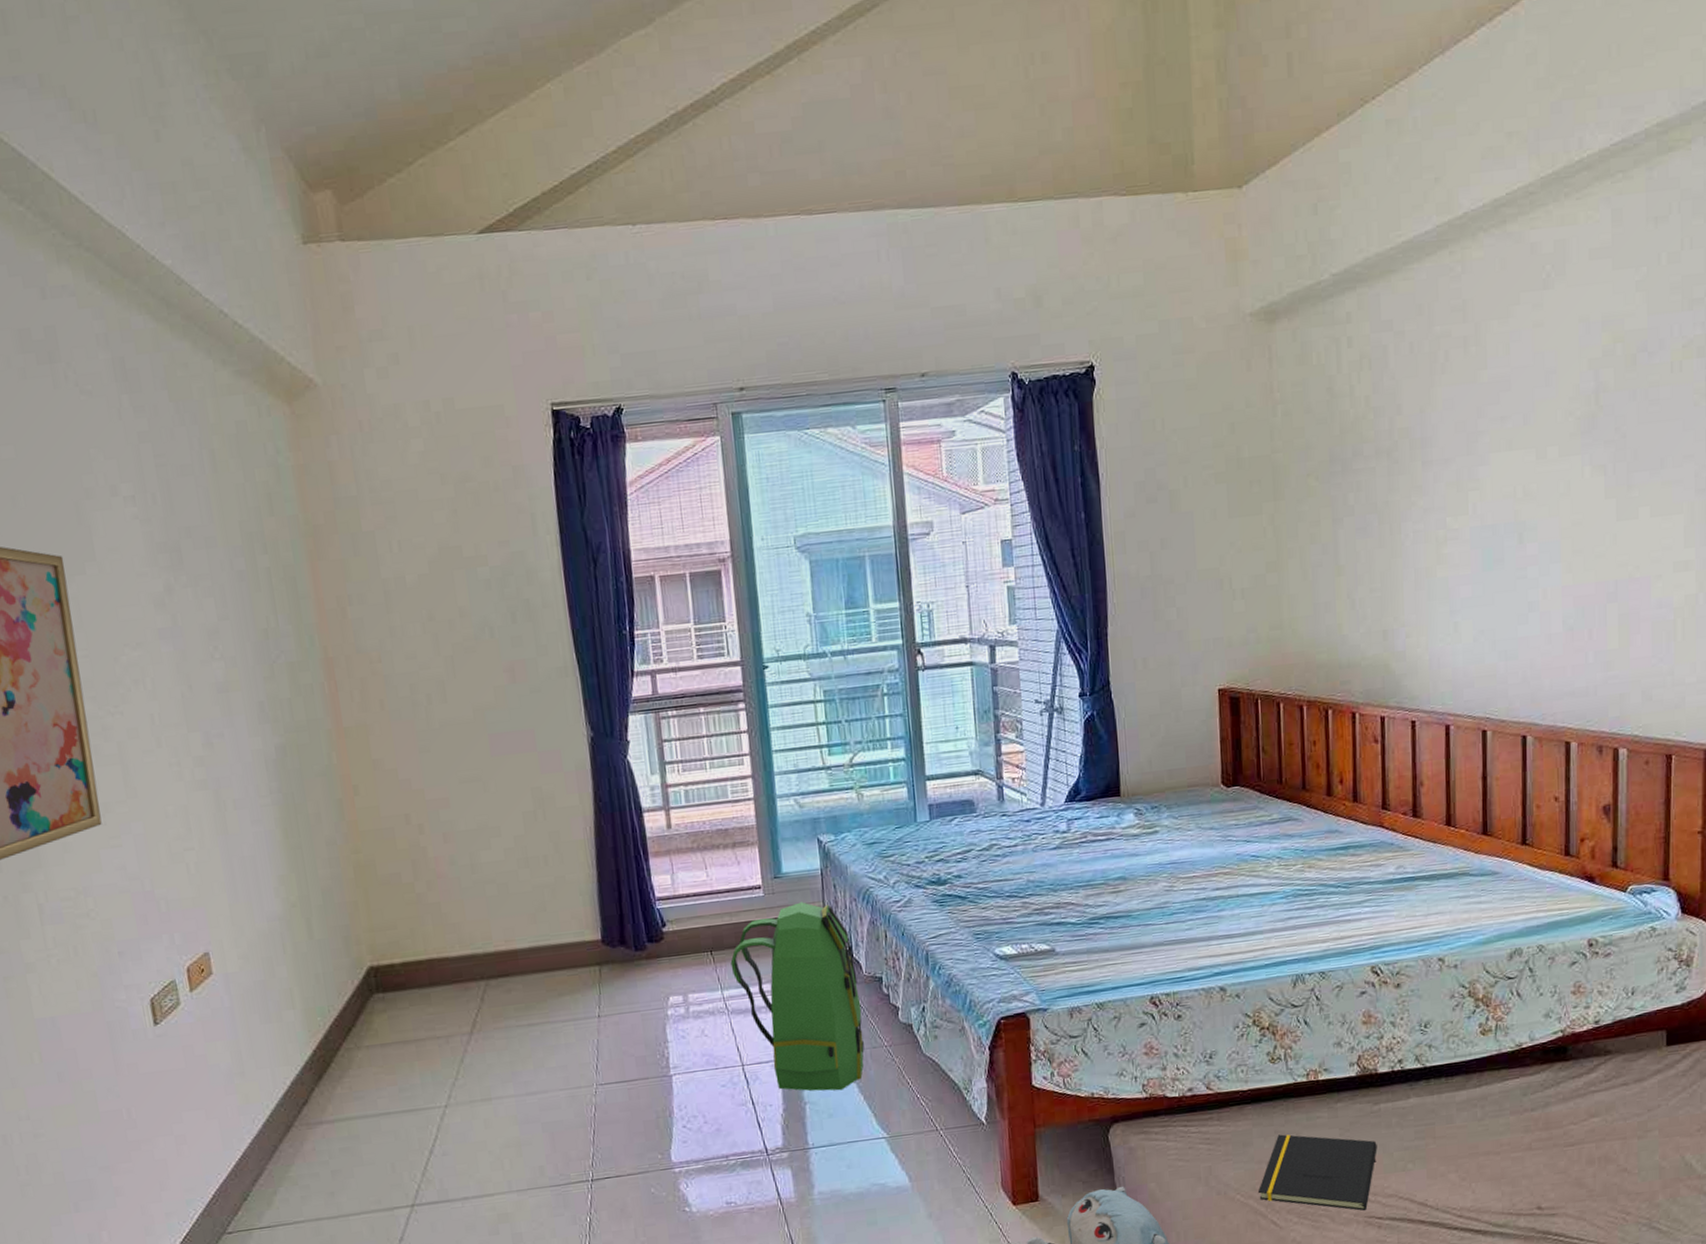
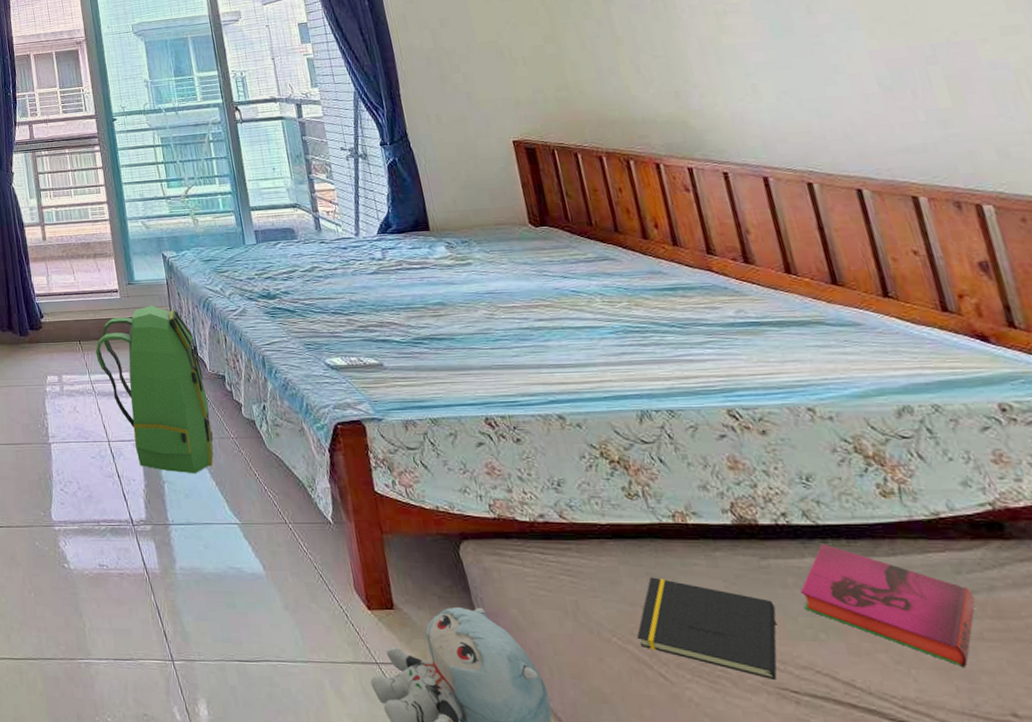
hardback book: none [1400,1083,1532,1175] -> present [800,543,976,667]

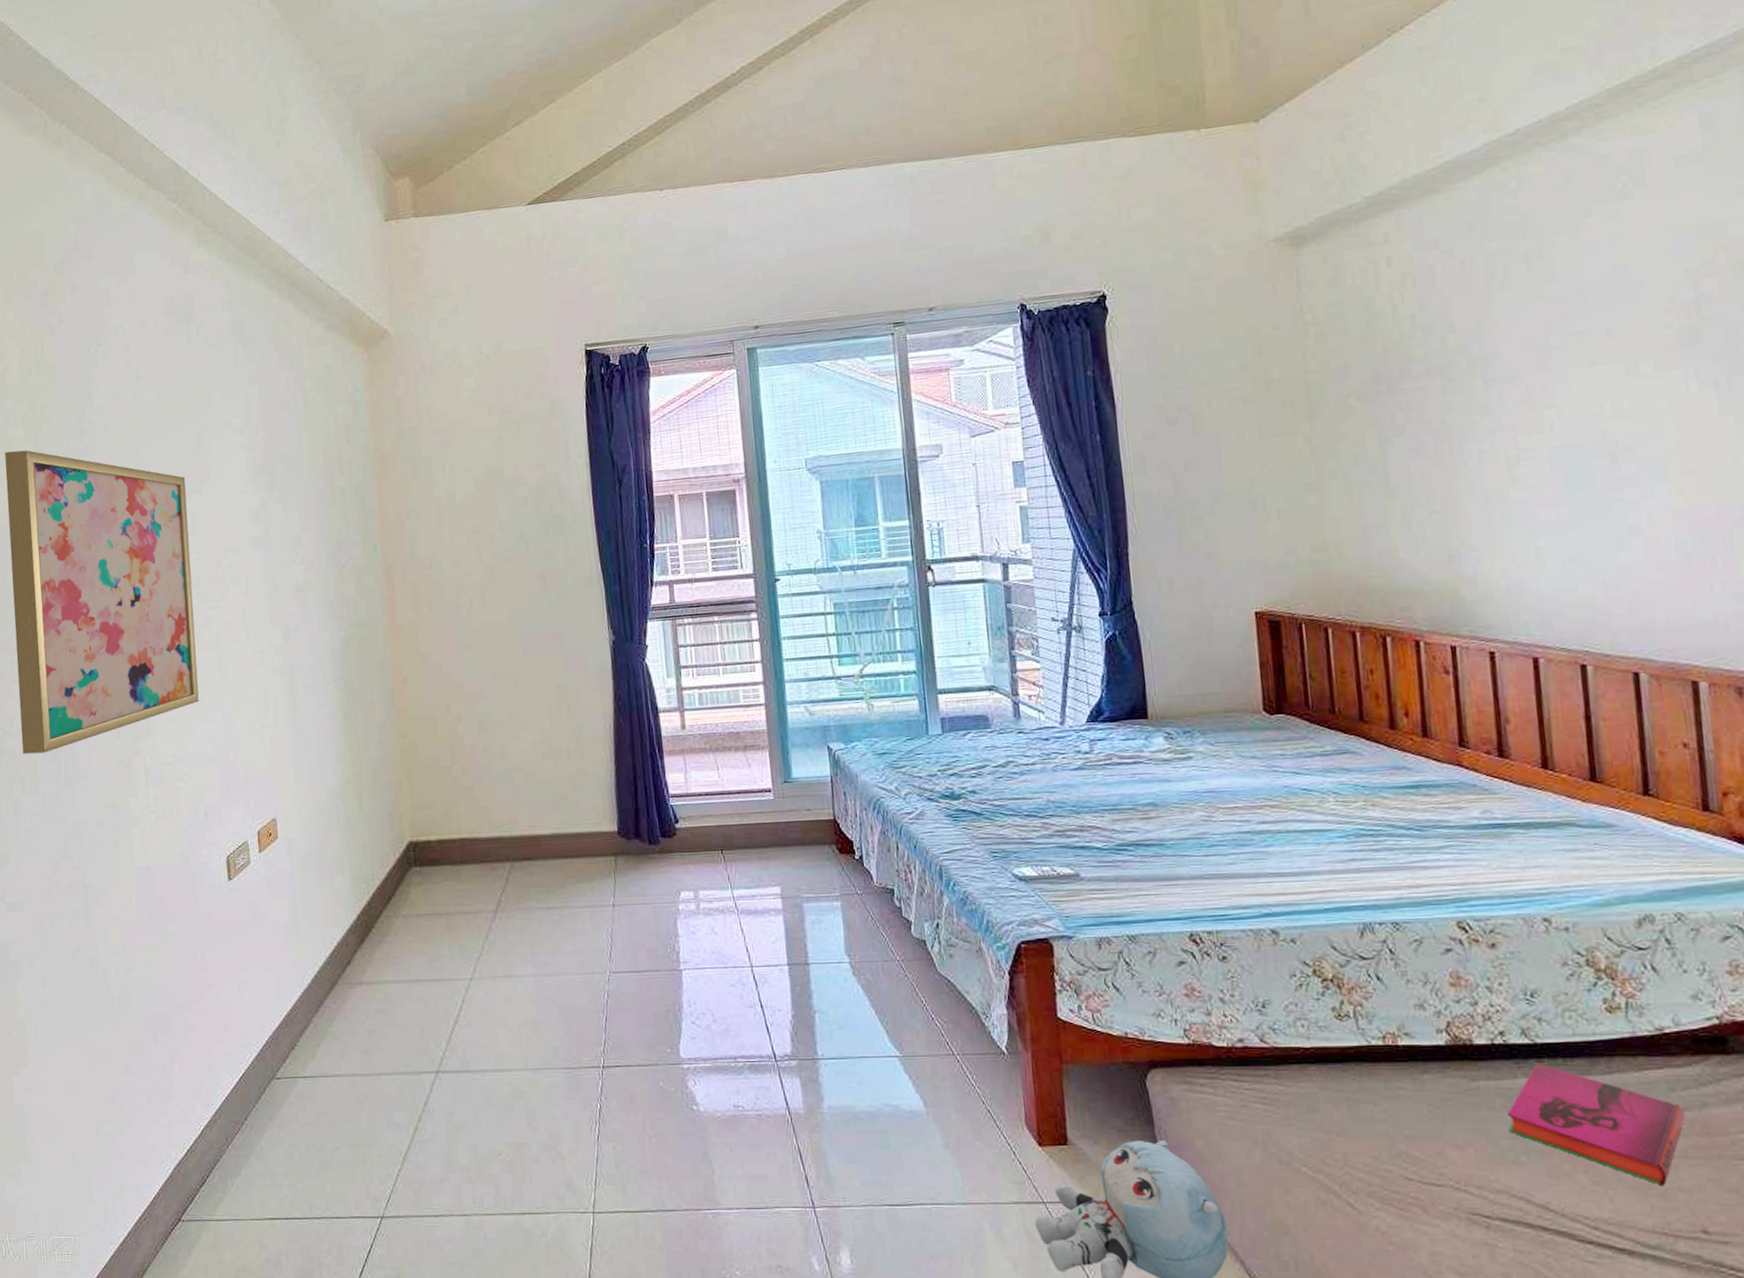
backpack: present [95,305,214,474] -> none [740,807,876,1002]
notepad: present [636,577,778,681] -> none [1328,1103,1479,1206]

